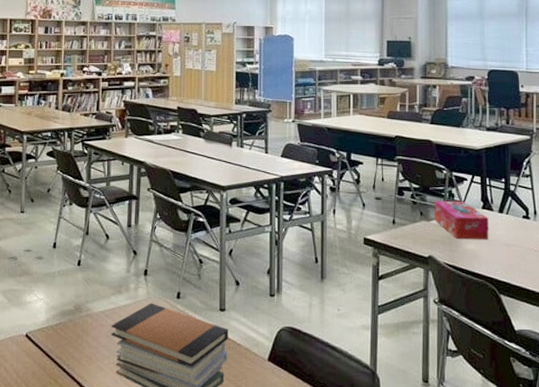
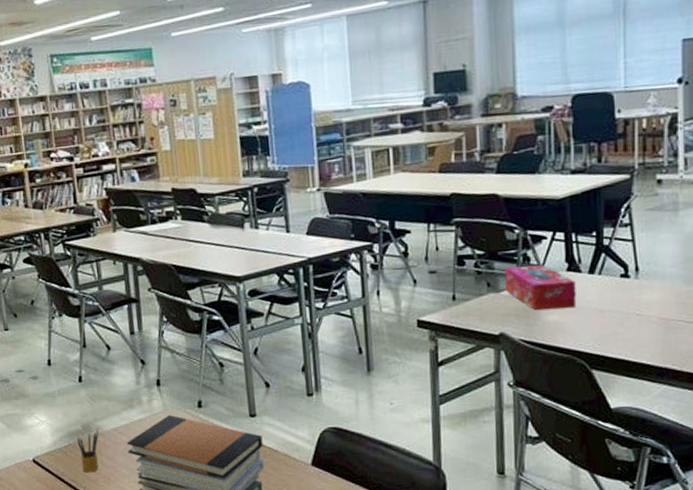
pencil box: none [68,310,89,351] -> present [77,429,99,473]

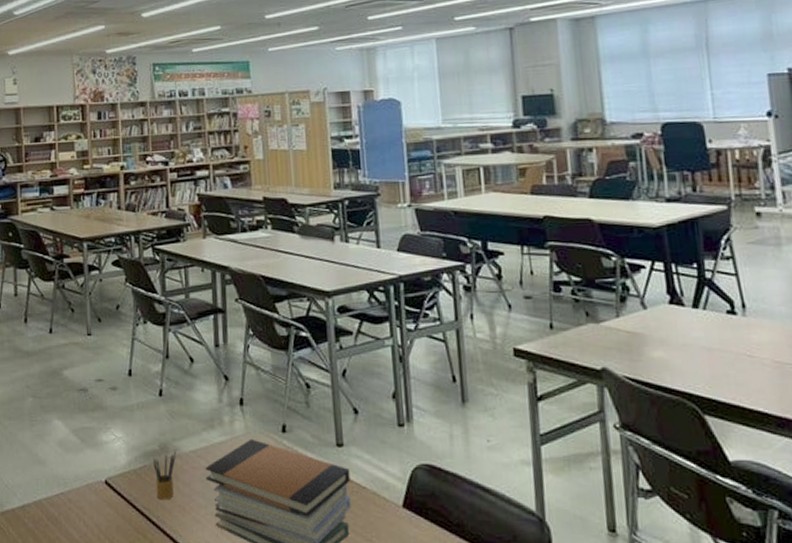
tissue box: present [505,264,577,311] -> none [603,295,682,345]

